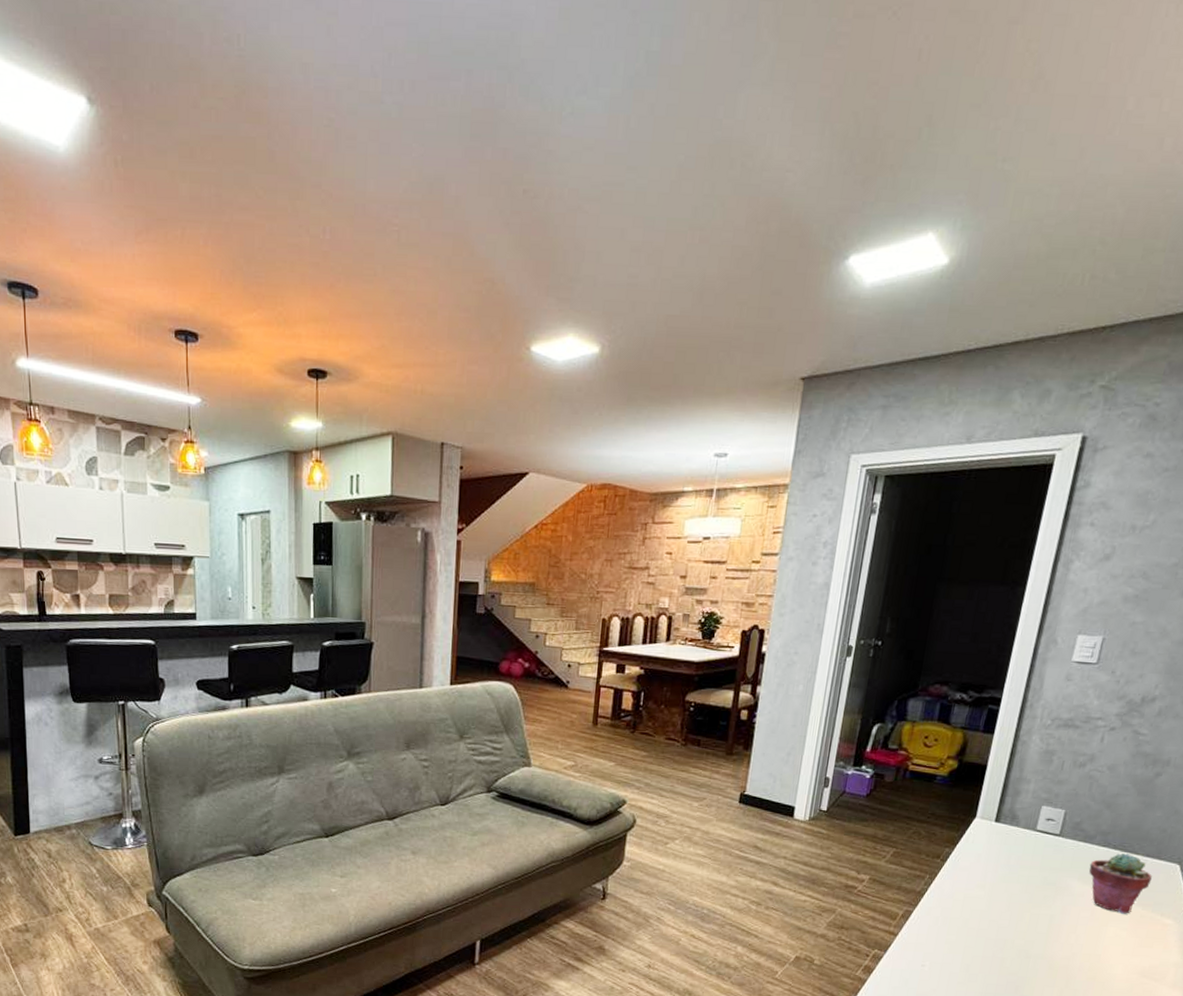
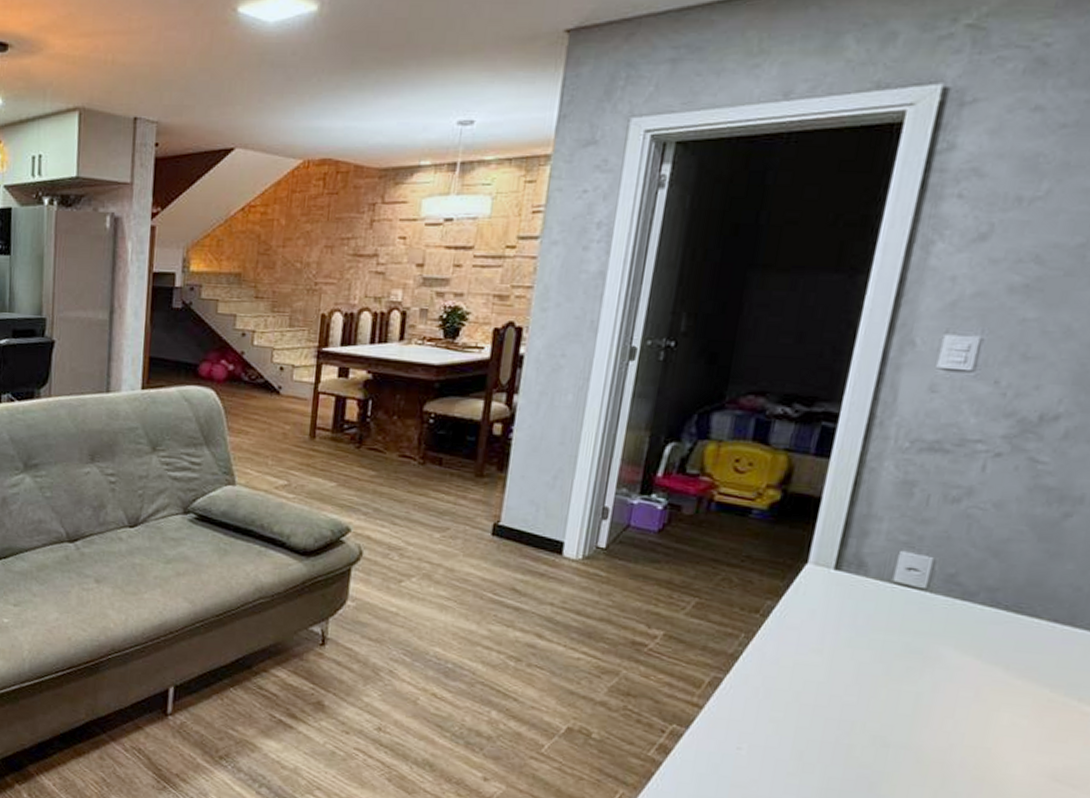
potted succulent: present [1089,852,1152,914] -> none [970,615,1063,697]

